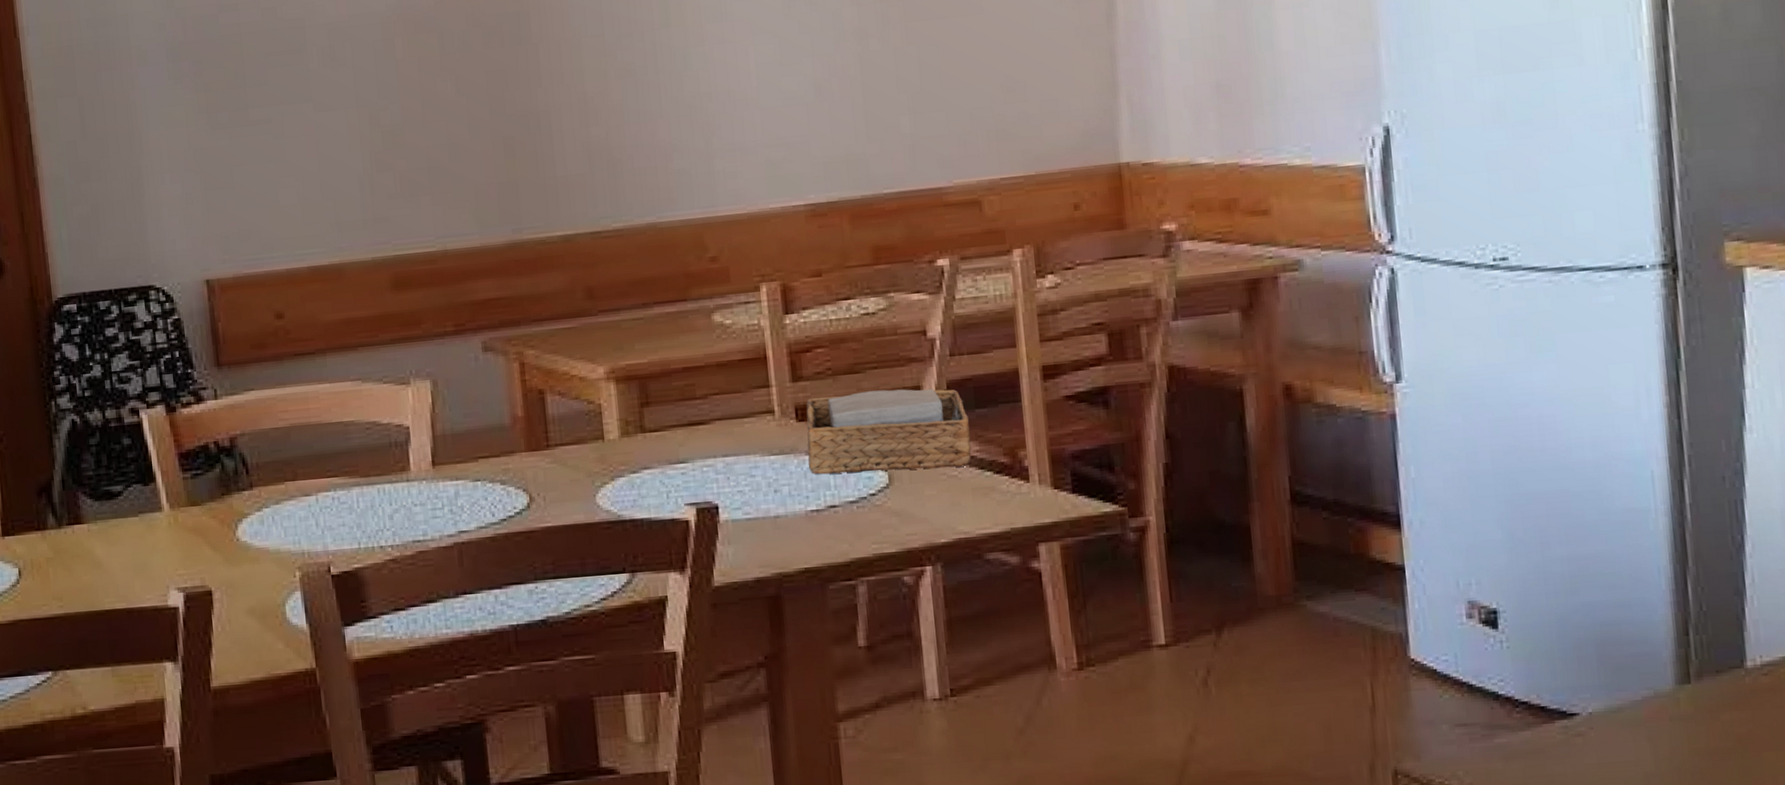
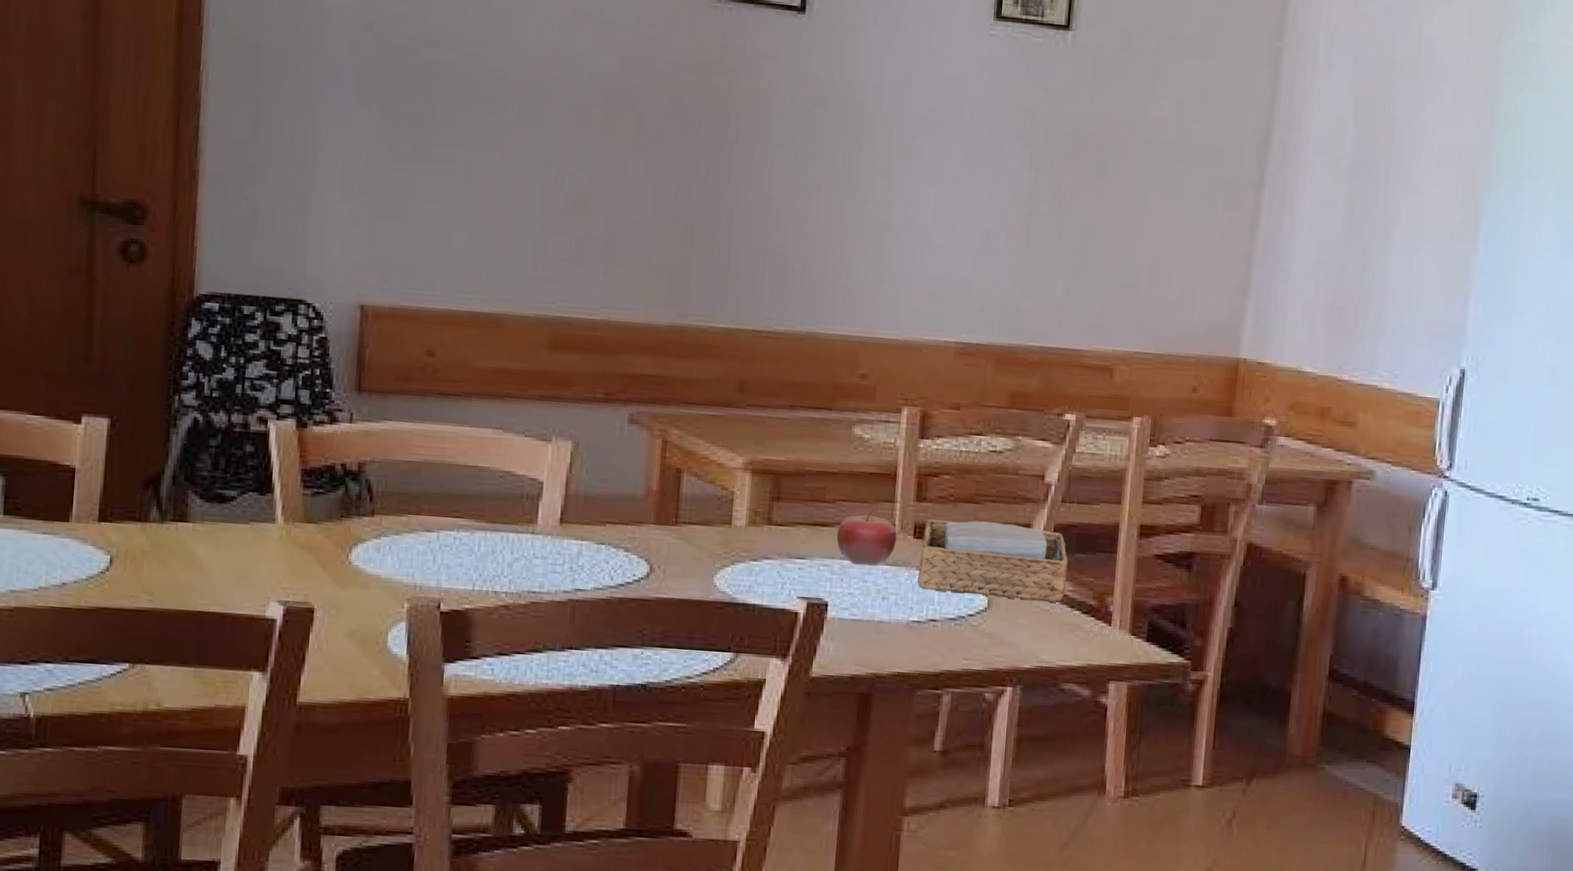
fruit: none [714,397,779,461] -> present [836,508,897,567]

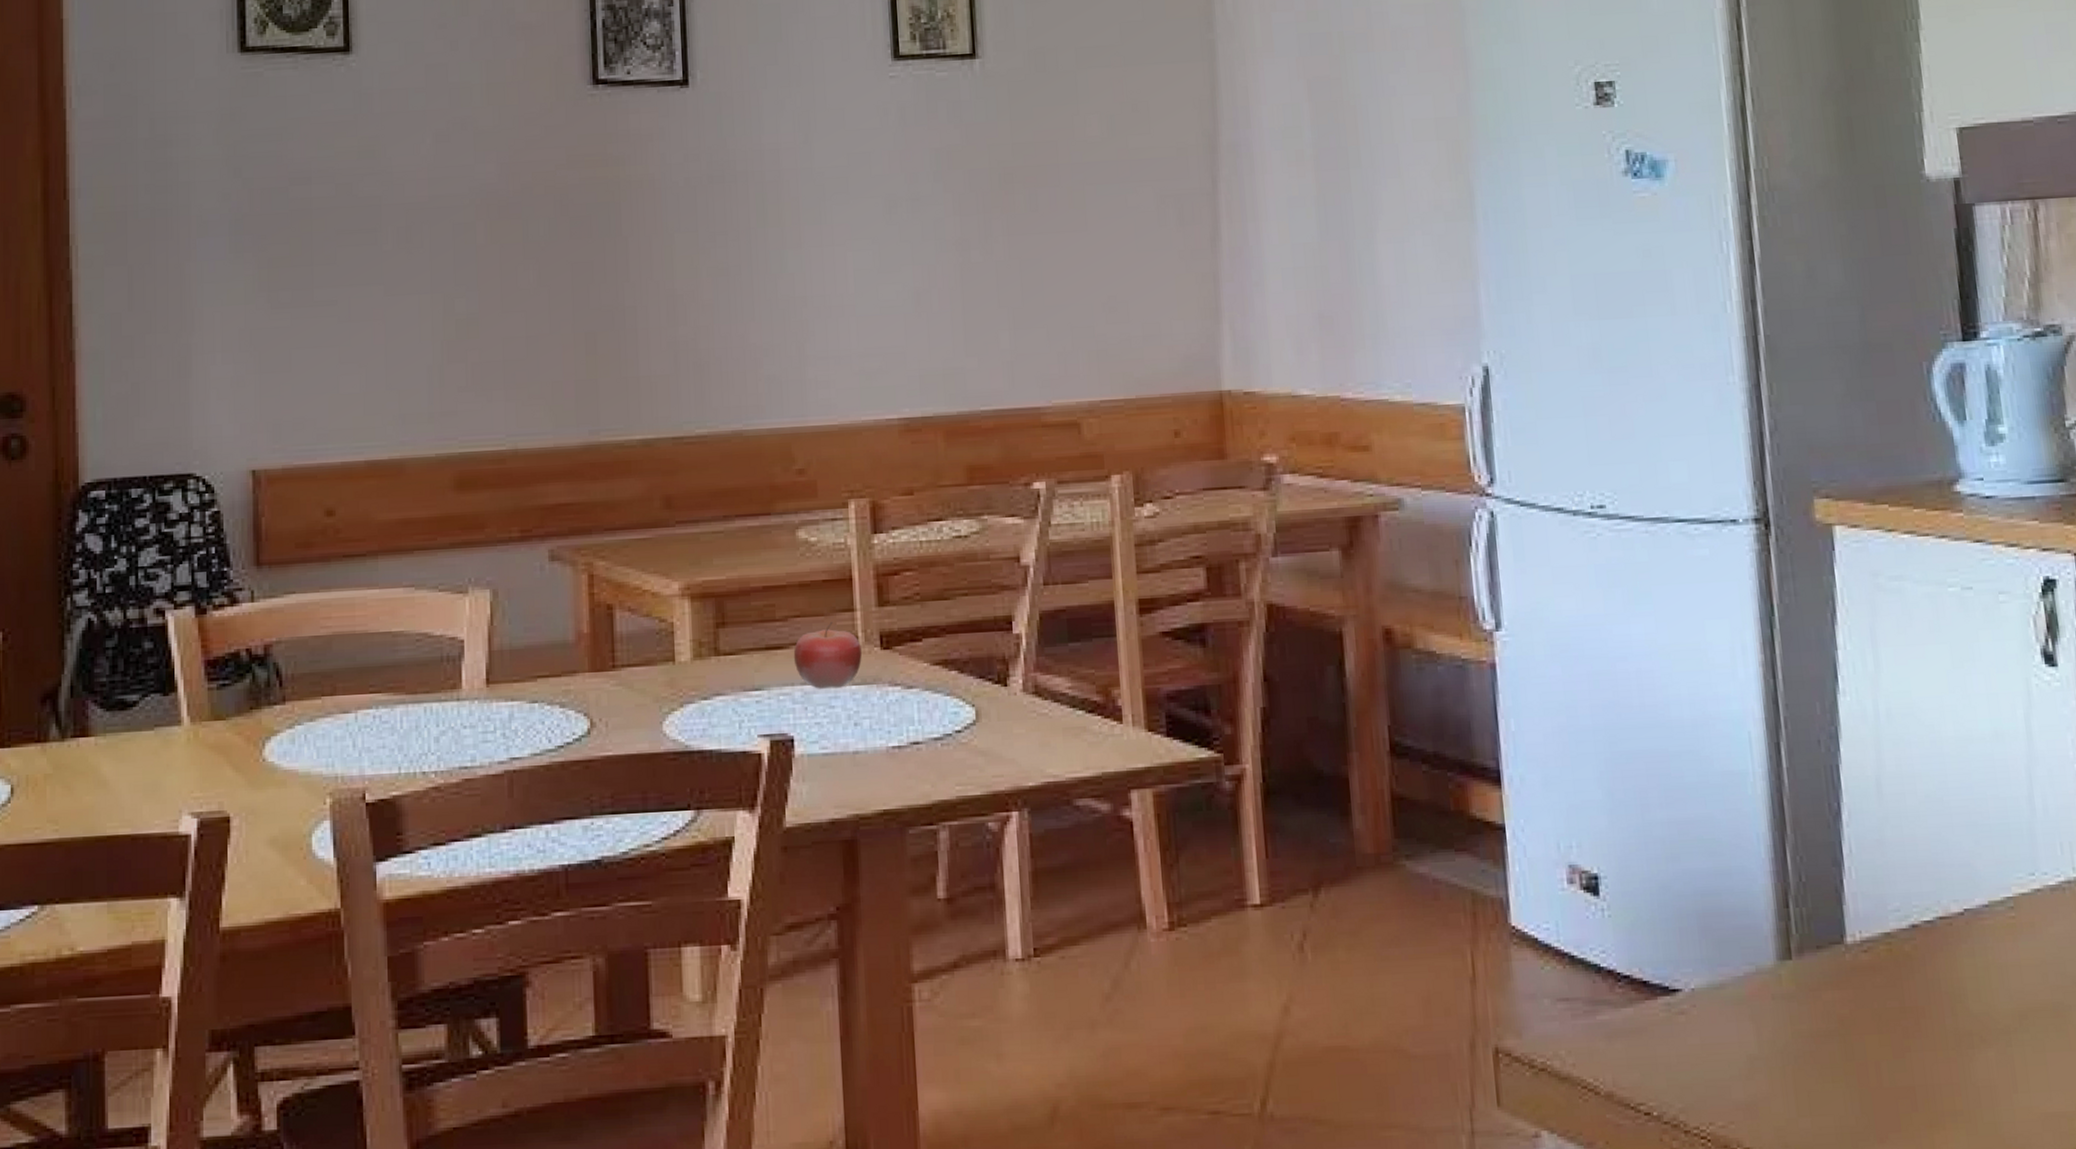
napkin holder: present [917,519,1069,603] -> none [891,618,1063,708]

